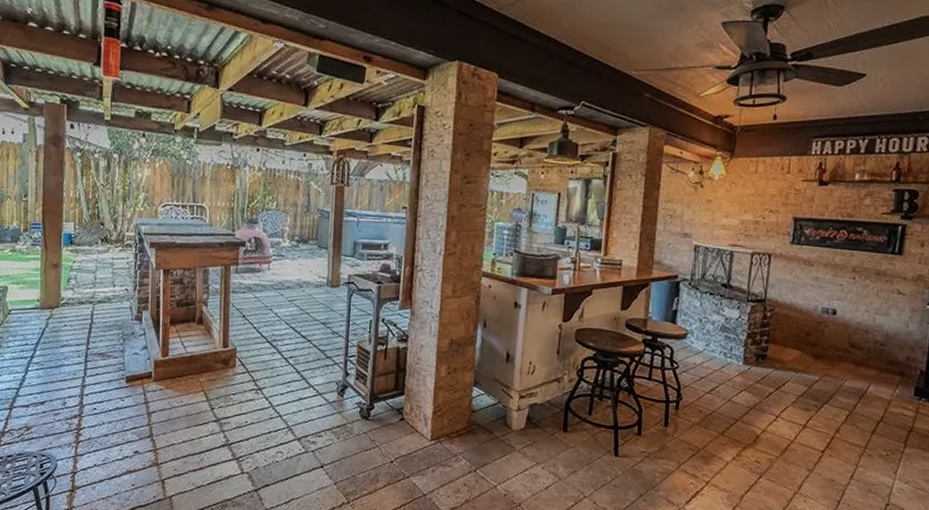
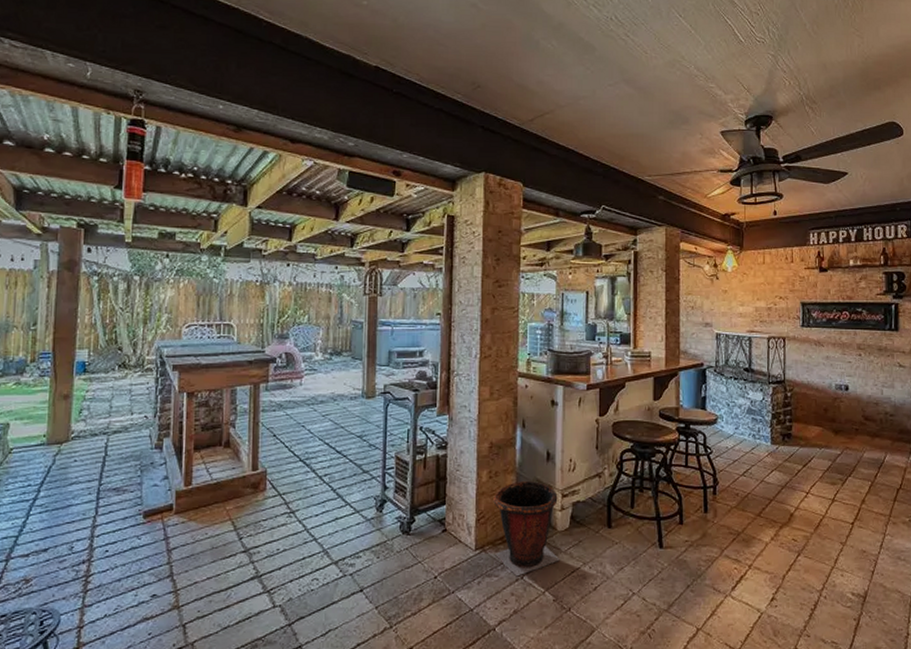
waste bin: none [450,378,515,469] -> present [493,480,560,577]

